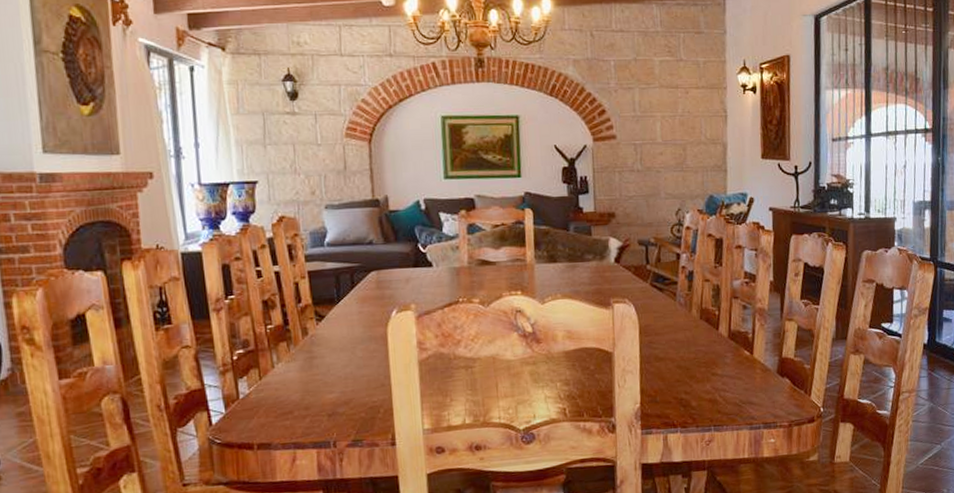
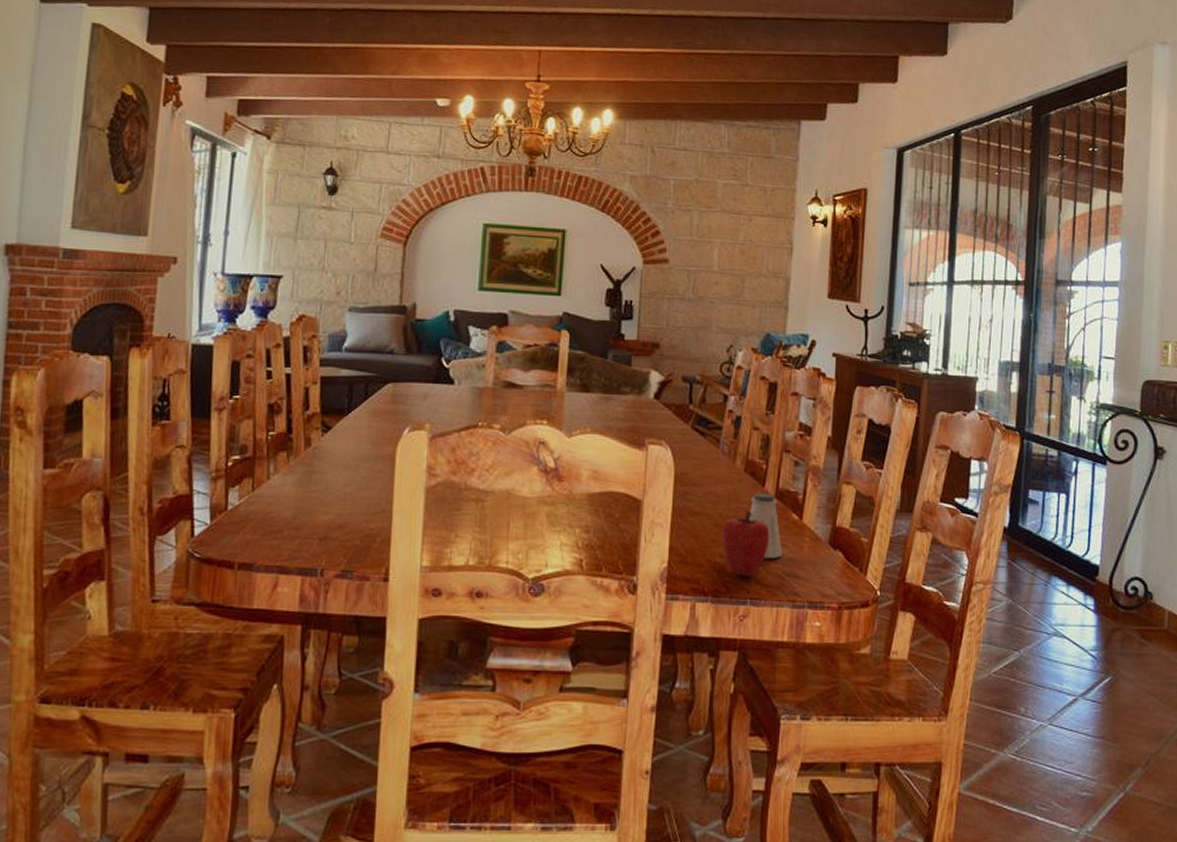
apple: none [685,352,727,408] -> present [722,511,770,576]
saltshaker: none [707,335,738,392] -> present [749,493,782,559]

